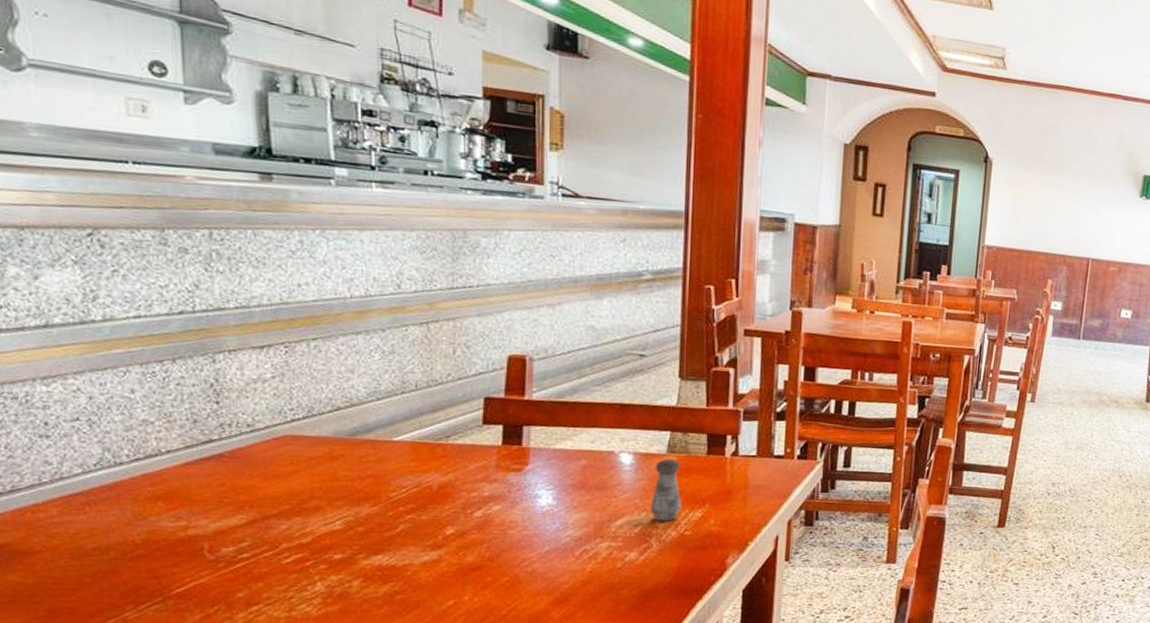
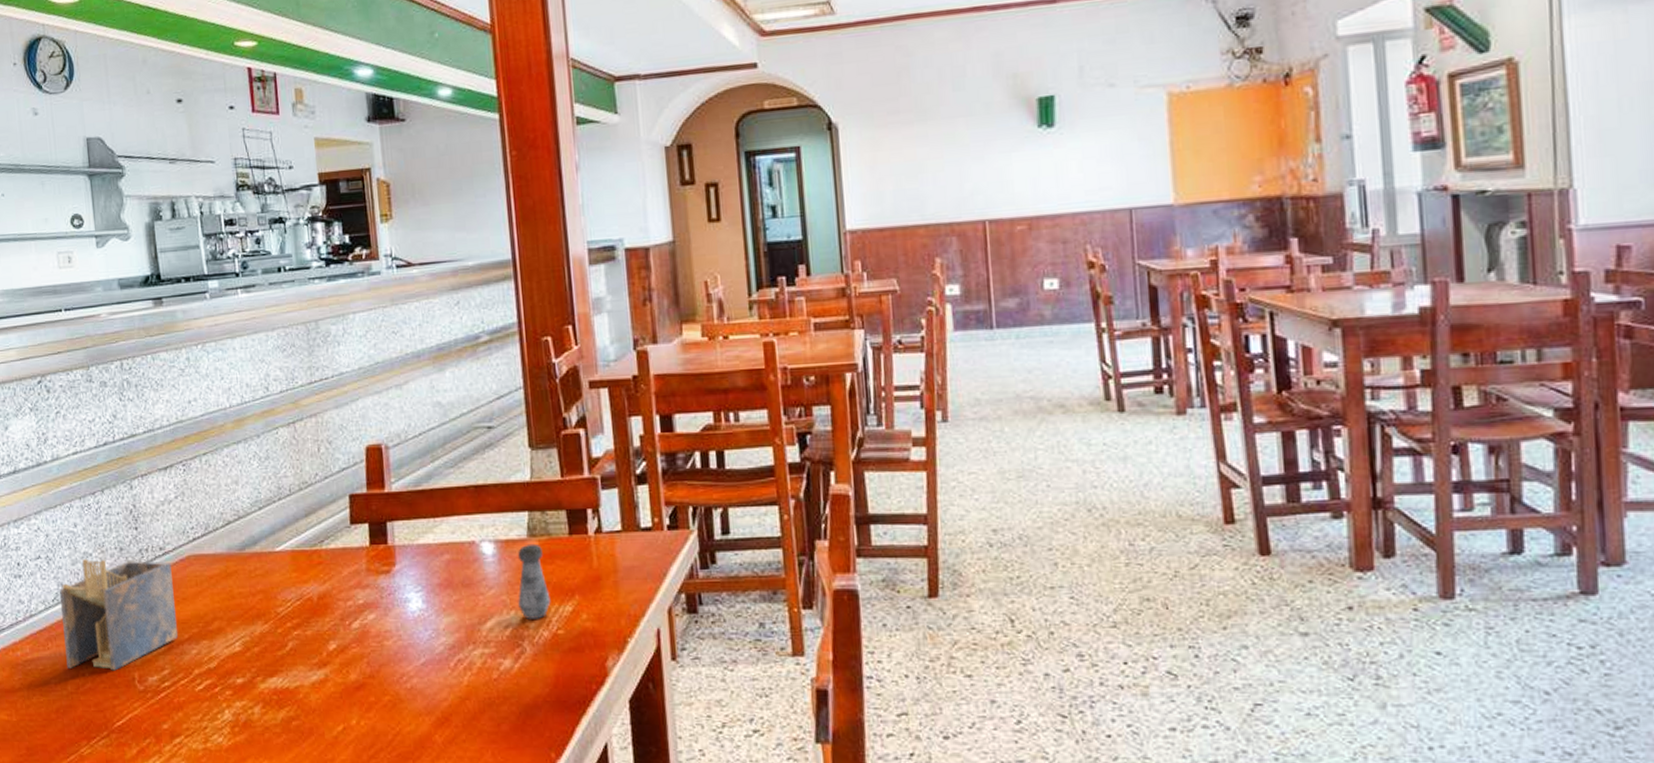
napkin holder: none [104,426,263,540] -> present [59,558,178,671]

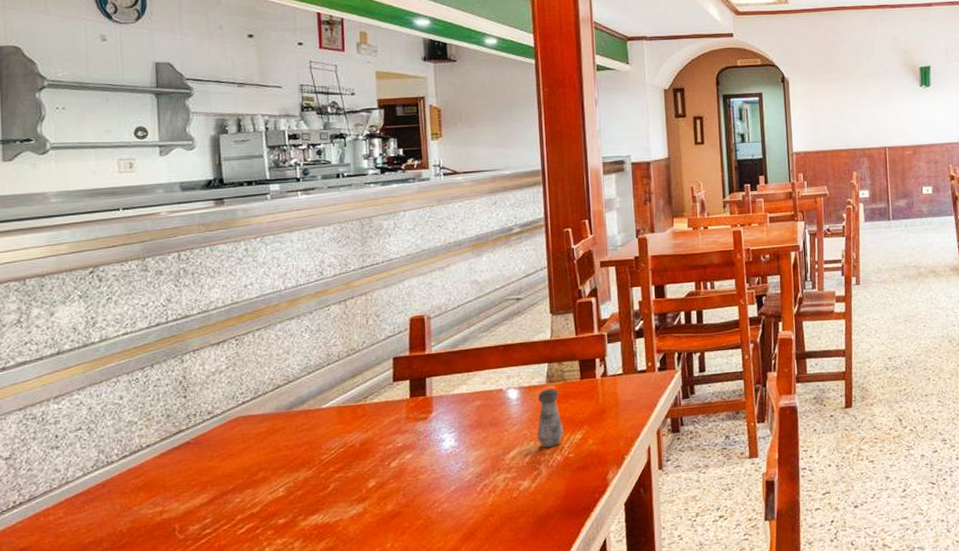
napkin holder: present [59,558,178,671] -> none [99,424,222,527]

